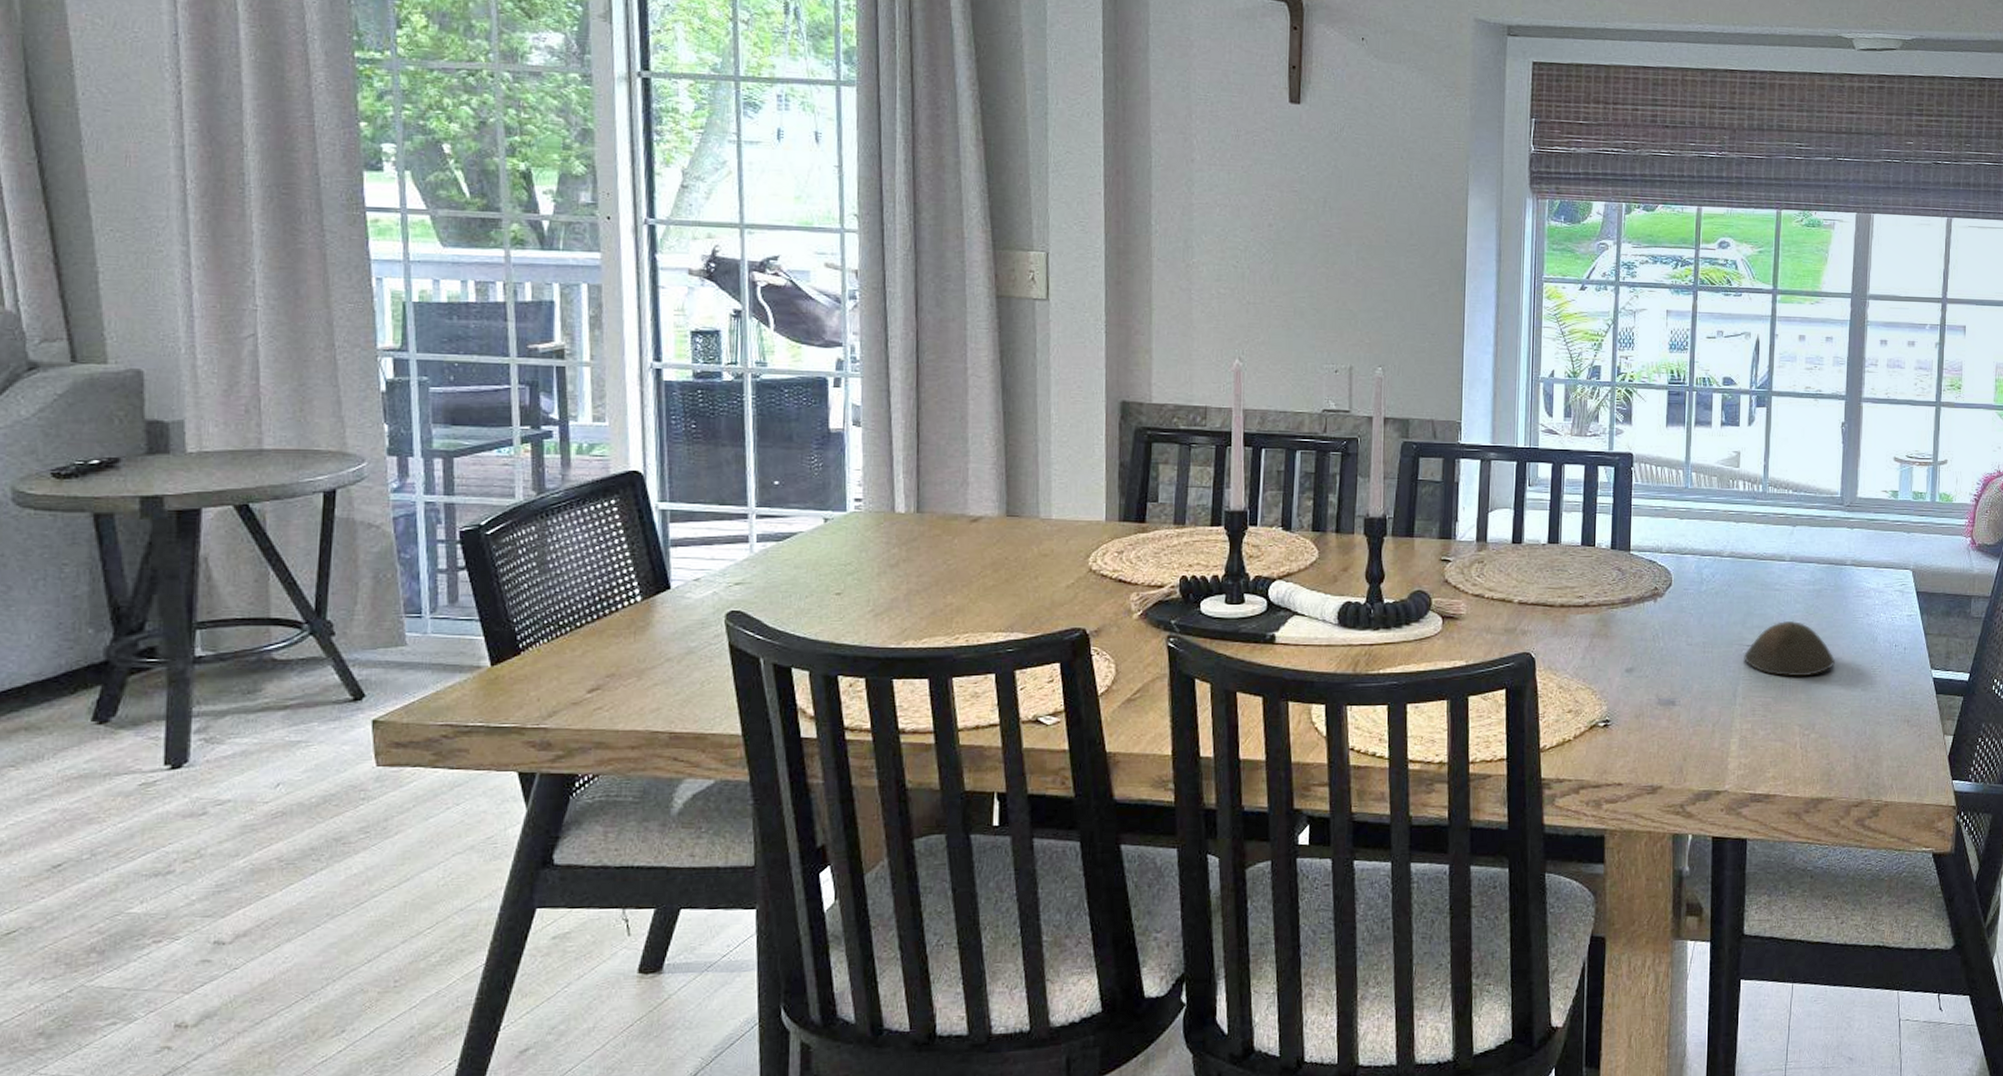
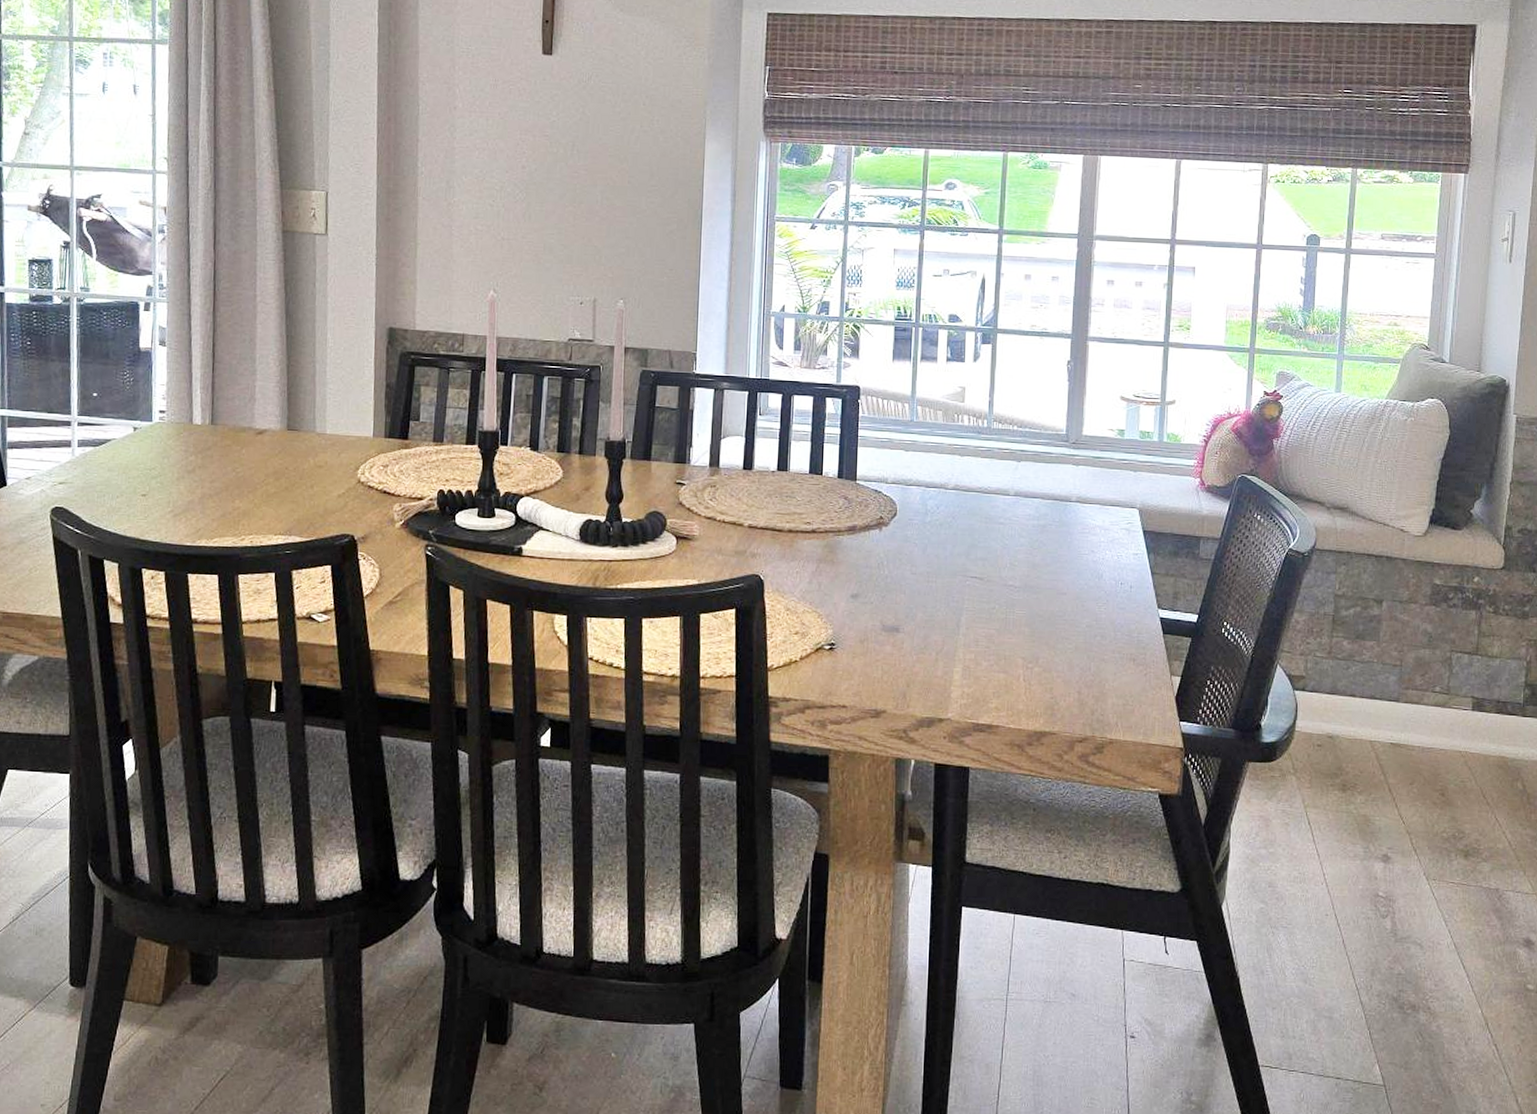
bowl: present [1744,620,1835,677] -> none [967,554,1059,610]

